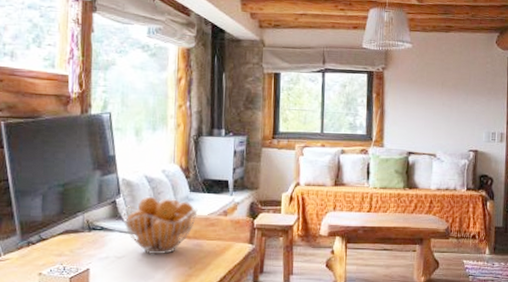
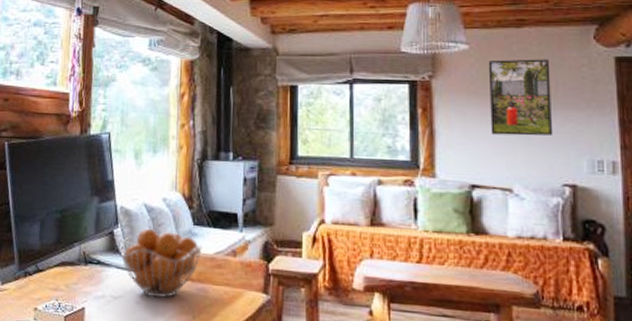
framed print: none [424,57,466,115] -> present [488,59,553,136]

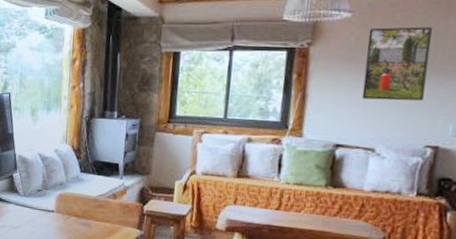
fruit basket: present [120,228,202,298] -> none [18,173,87,229]

